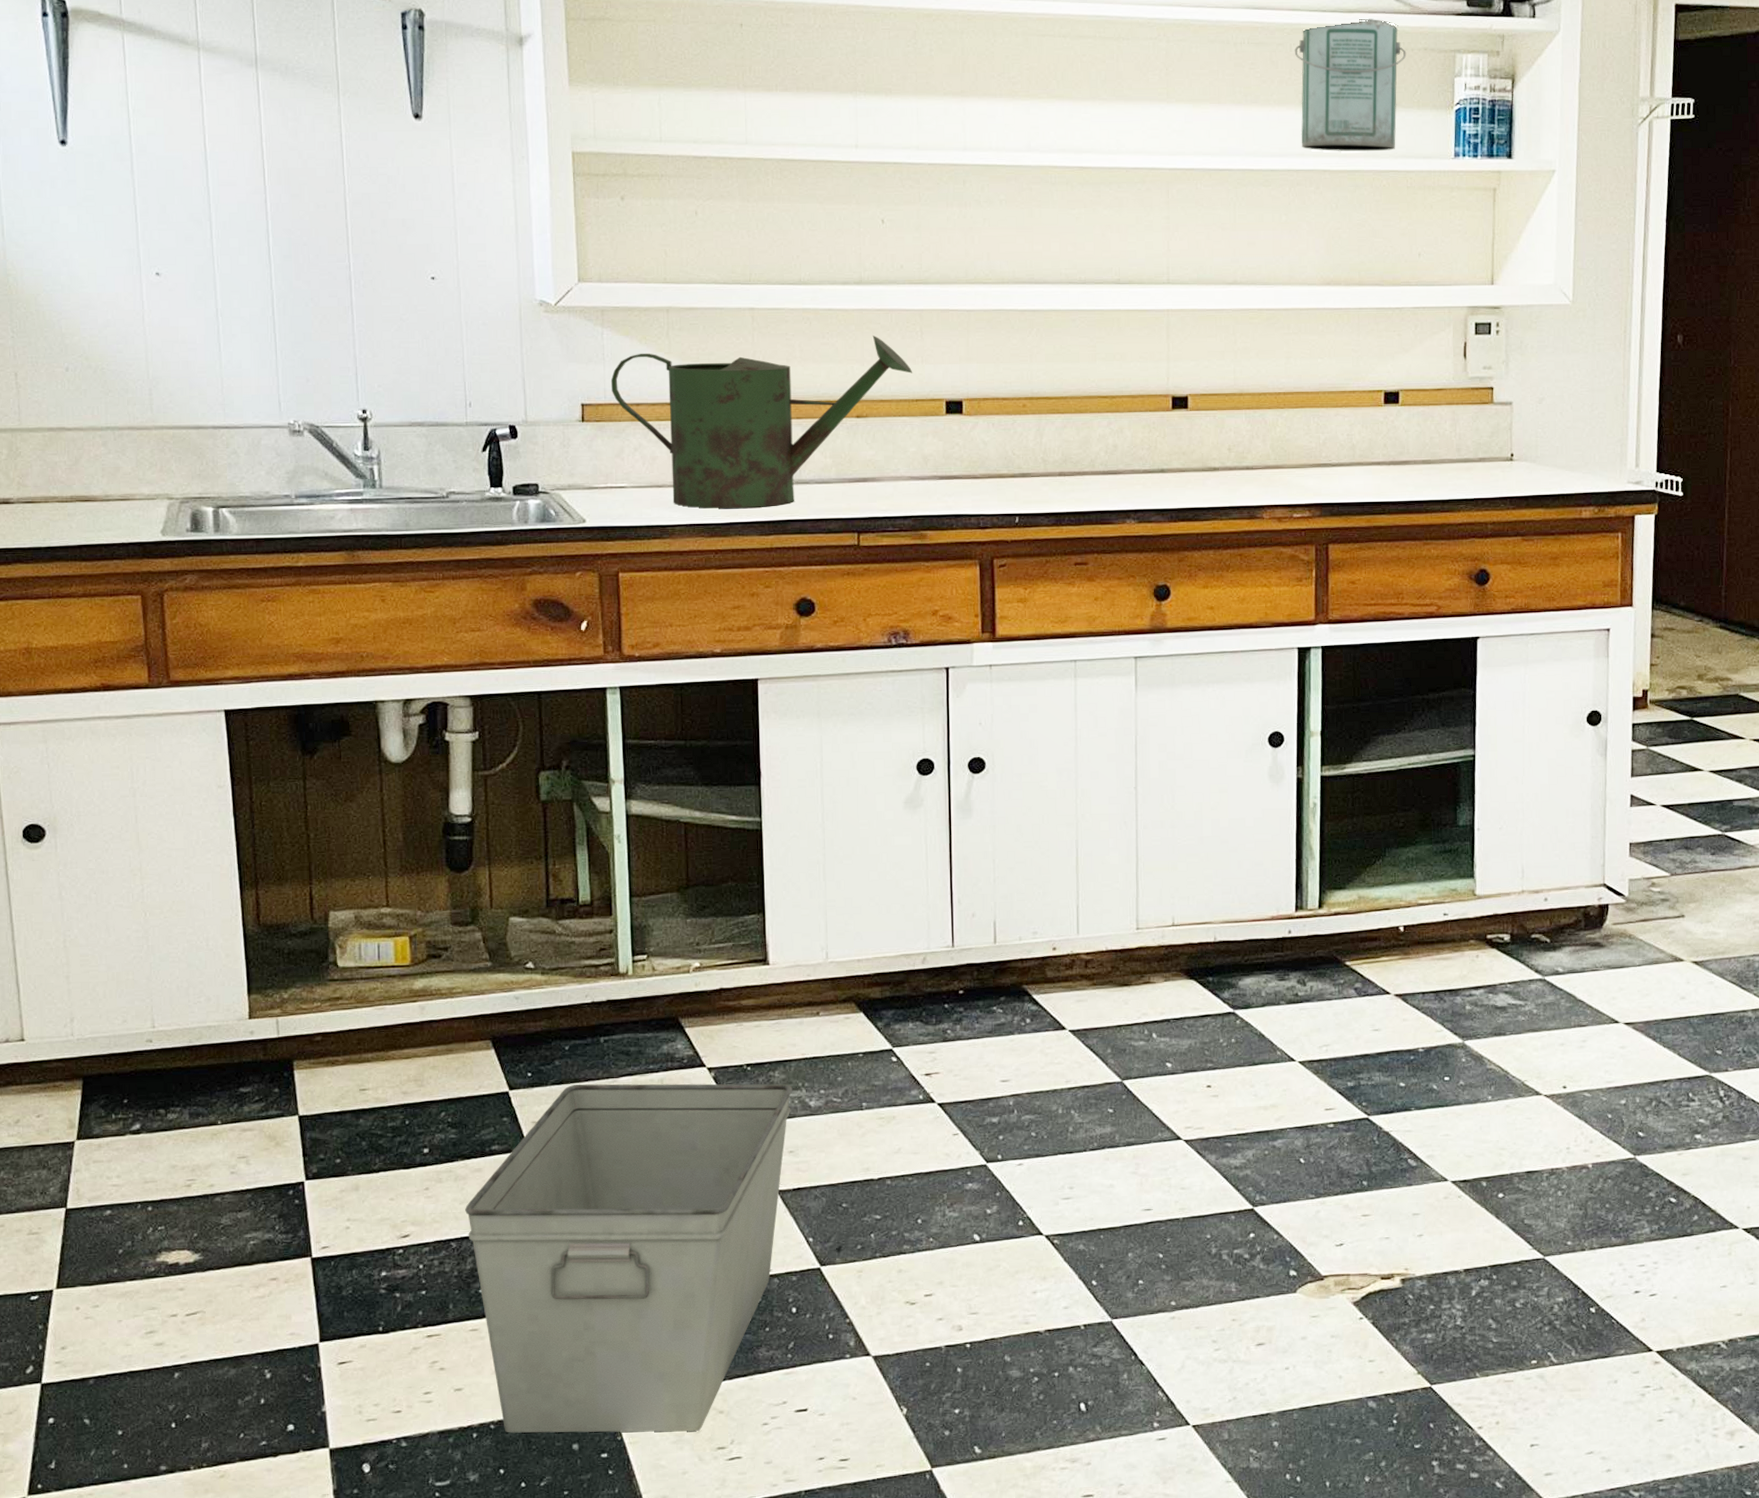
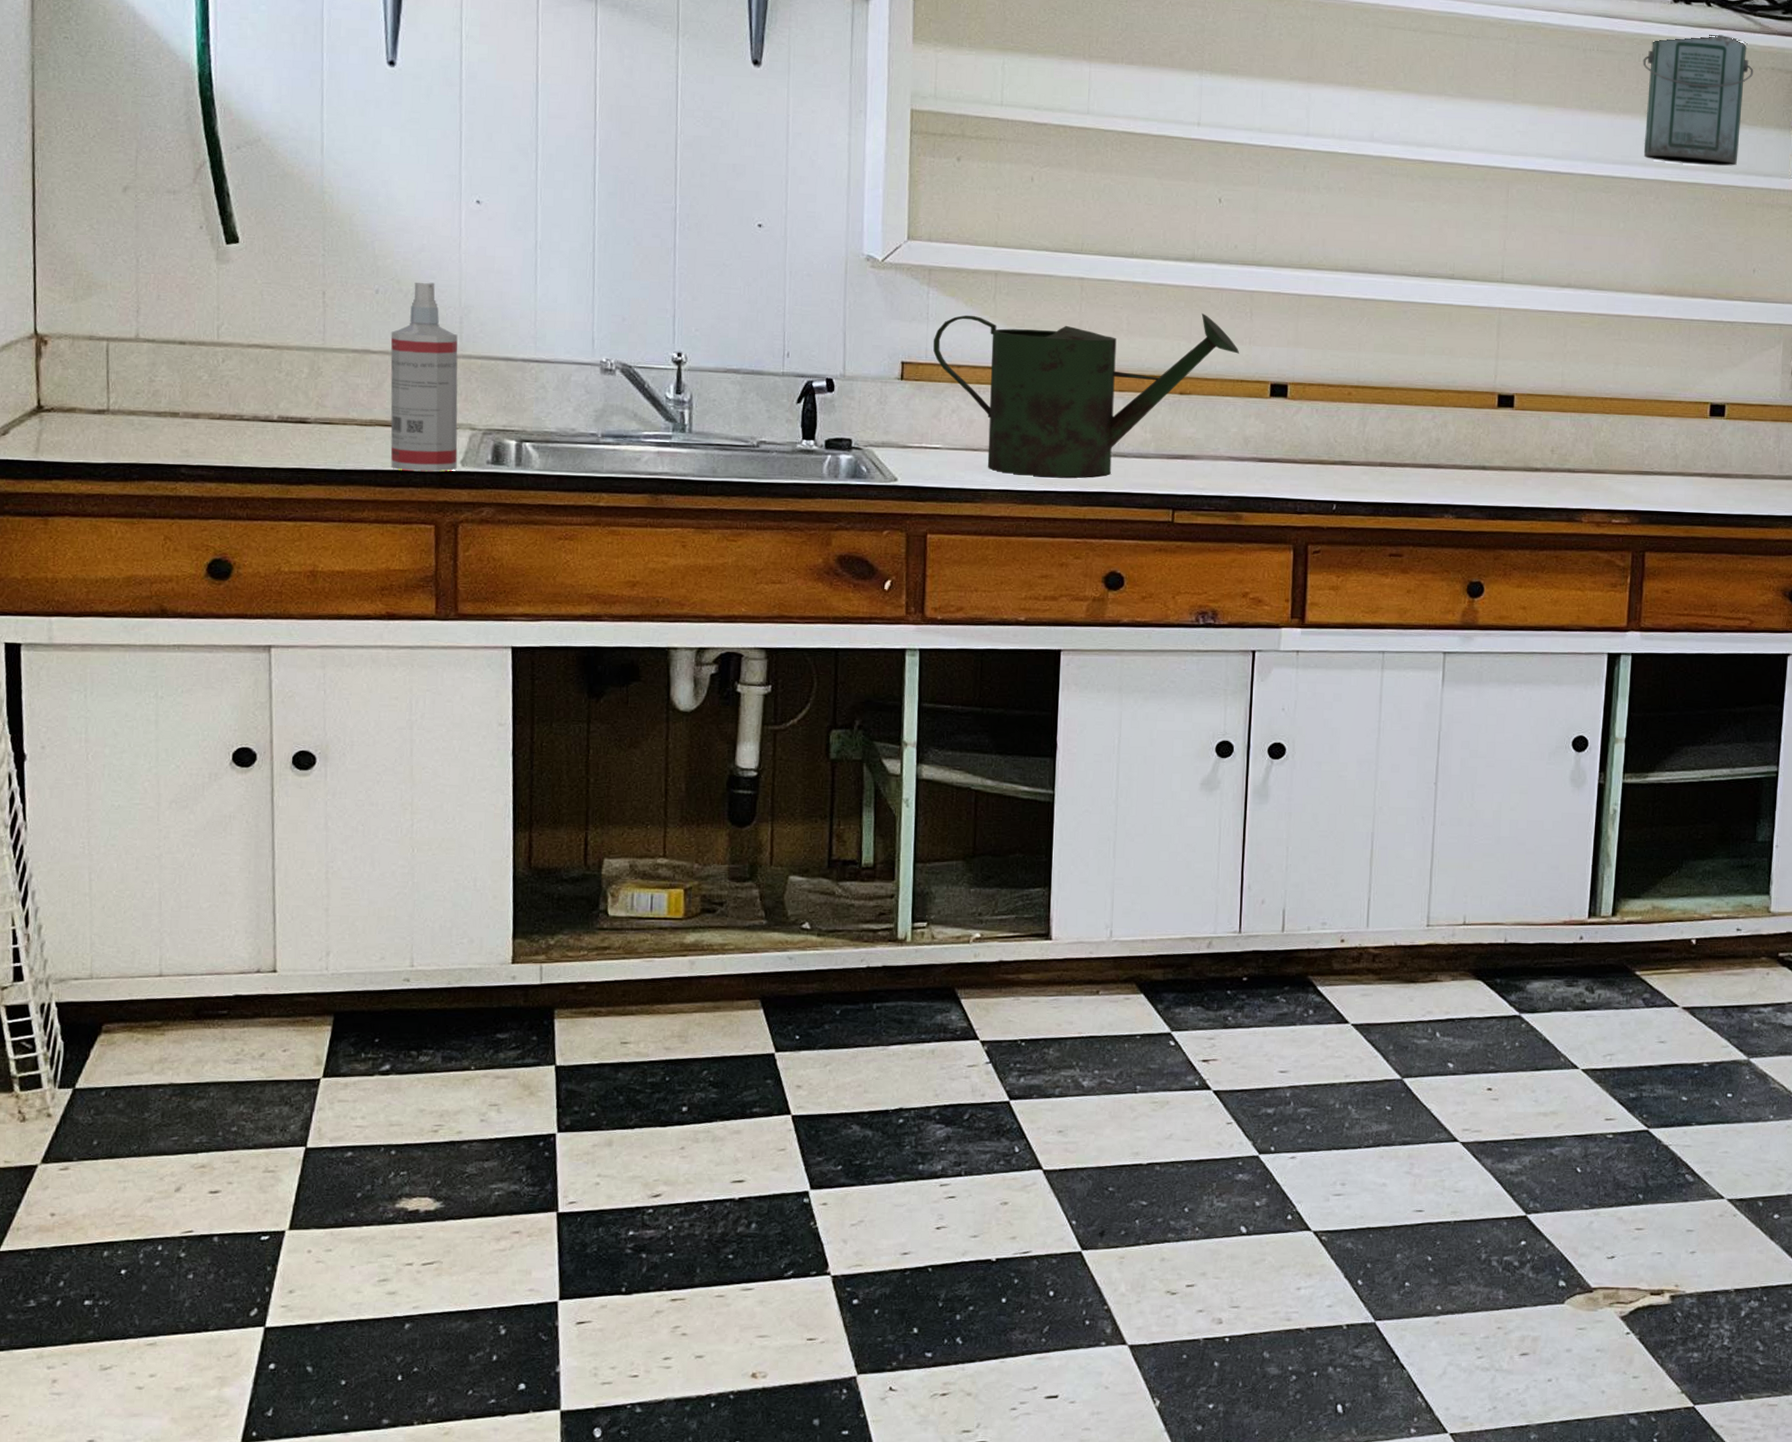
spray bottle: none [84,357,158,544] -> present [390,282,458,472]
storage bin: present [465,1083,793,1433] -> none [720,1049,1067,1412]

